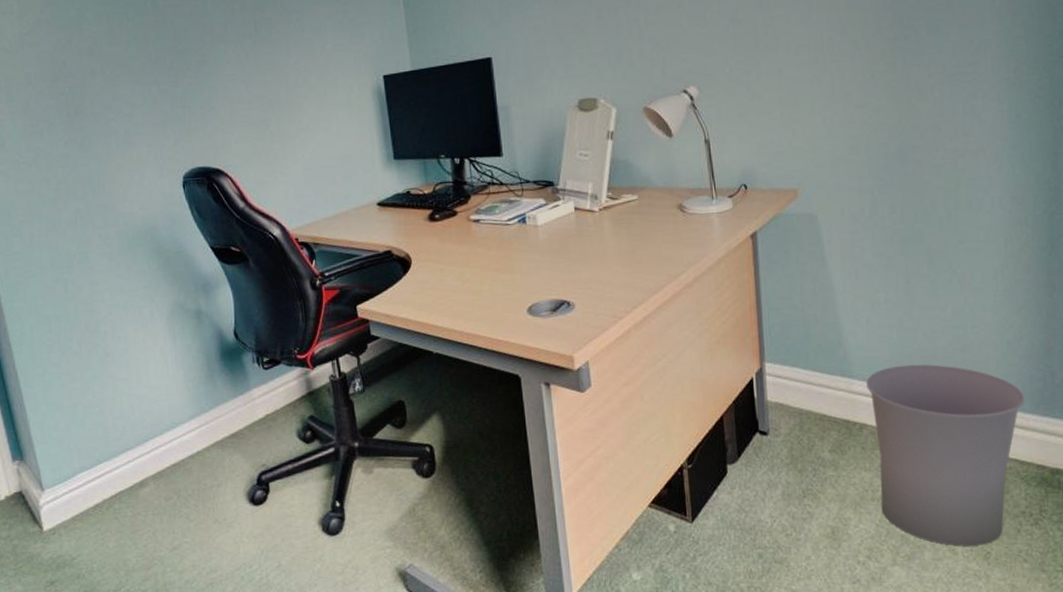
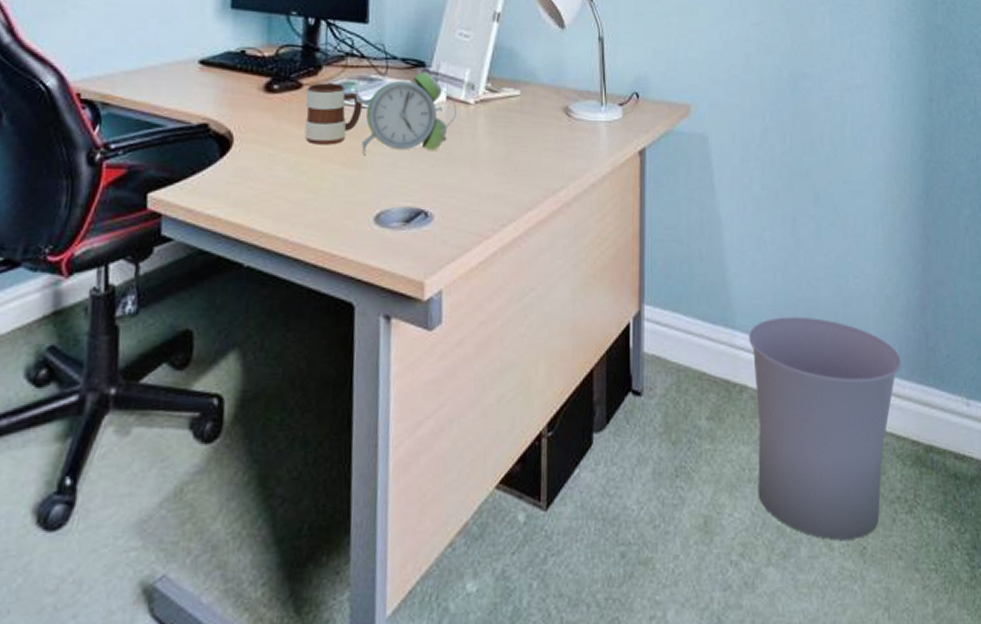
mug: none [461,208,507,258] -> present [304,83,363,145]
alarm clock: none [499,190,584,263] -> present [355,72,456,156]

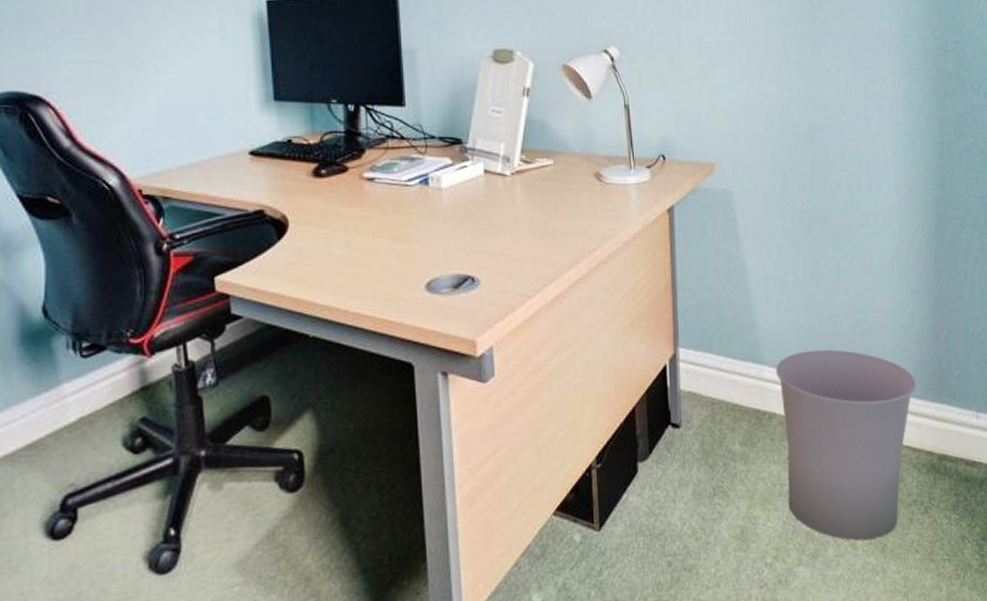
mug: present [304,83,363,145] -> none [352,165,406,223]
alarm clock: present [355,72,456,156] -> none [398,149,494,230]

